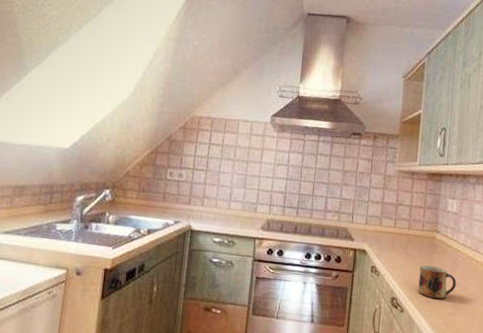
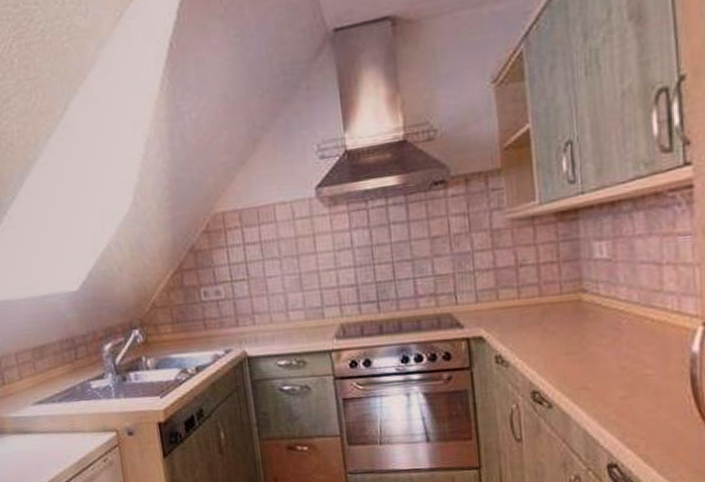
mug: present [418,265,457,300] -> none [565,338,625,383]

